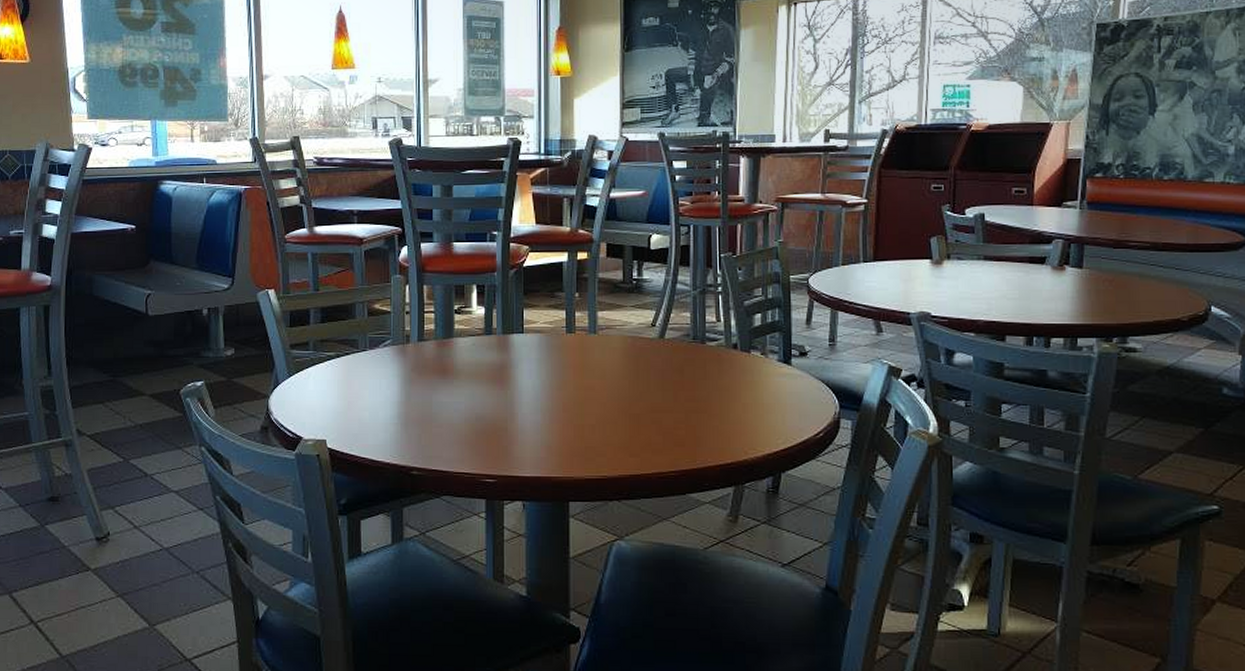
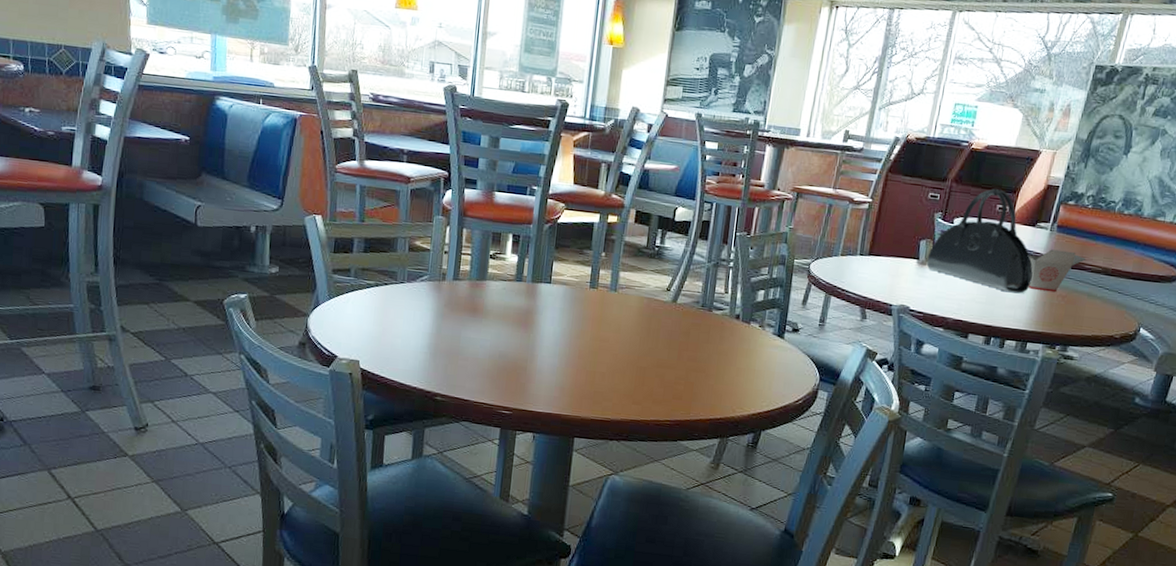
handbag: none [941,170,1069,284] -> present [926,188,1033,294]
takeout container: none [1060,229,1129,278] -> present [1028,249,1087,293]

